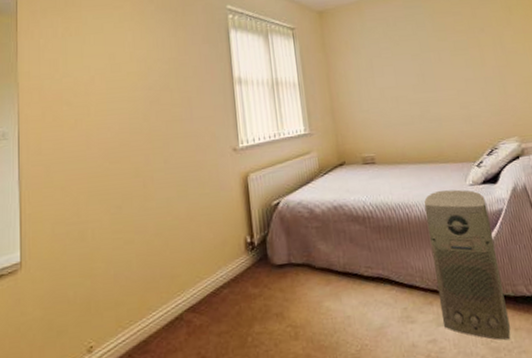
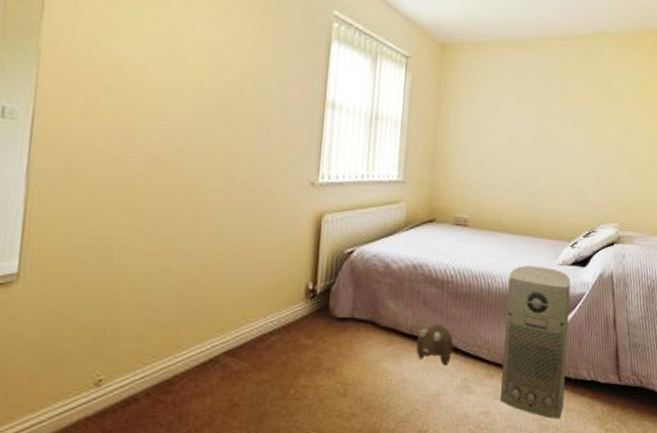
plush toy: none [351,258,388,299] -> present [415,324,454,366]

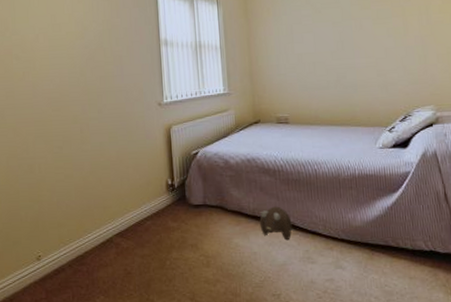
air purifier: present [500,266,571,418] -> none [332,151,405,285]

